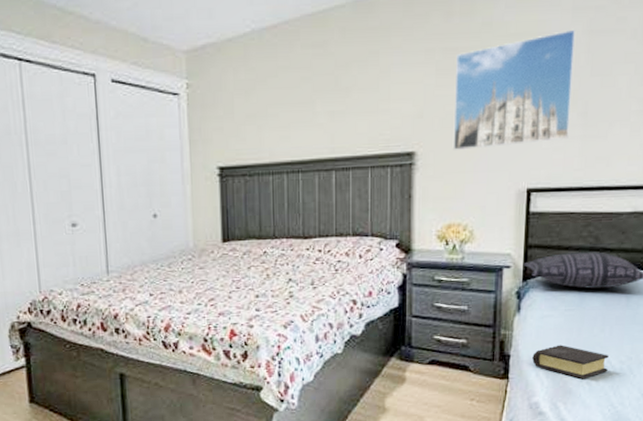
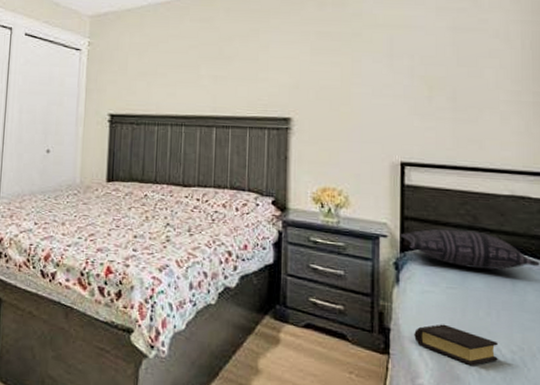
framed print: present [453,29,576,150] -> none [327,25,441,121]

